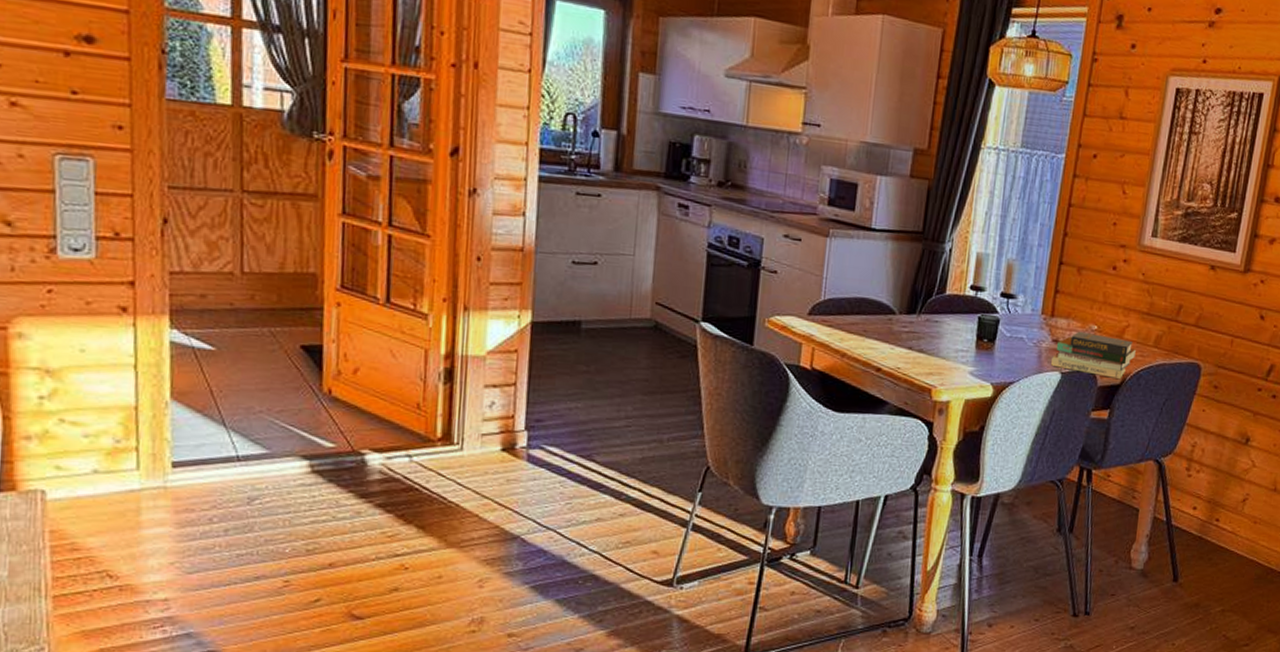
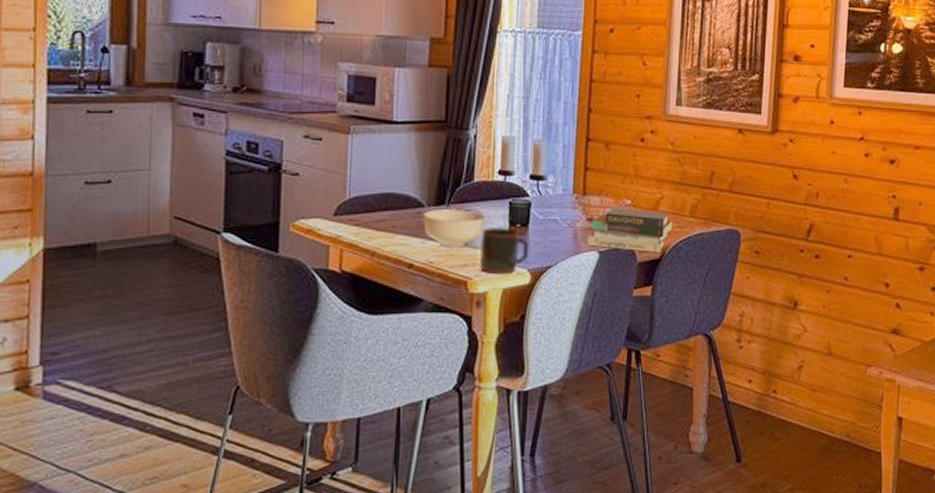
bowl: none [893,317,955,357] -> present [422,209,486,248]
mug: none [945,340,995,386] -> present [480,228,529,275]

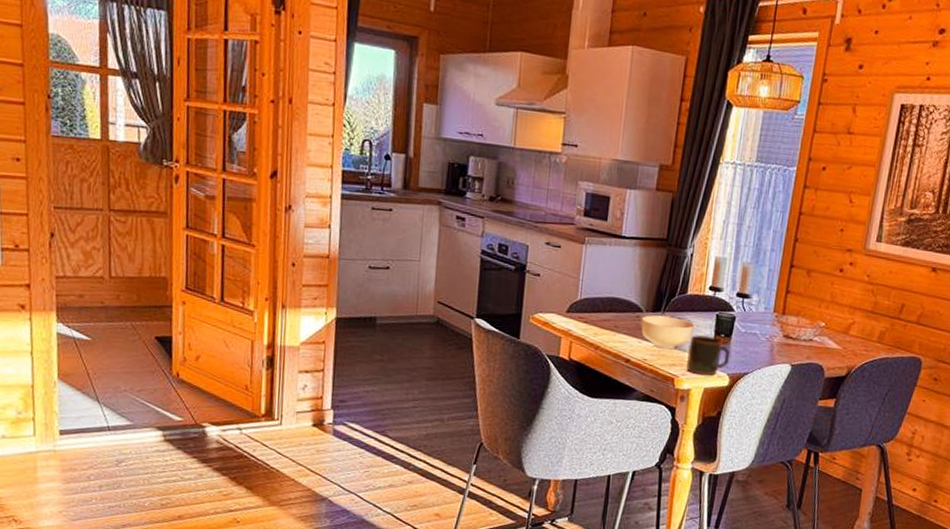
books: present [588,207,672,254] -> none [782,327,861,372]

